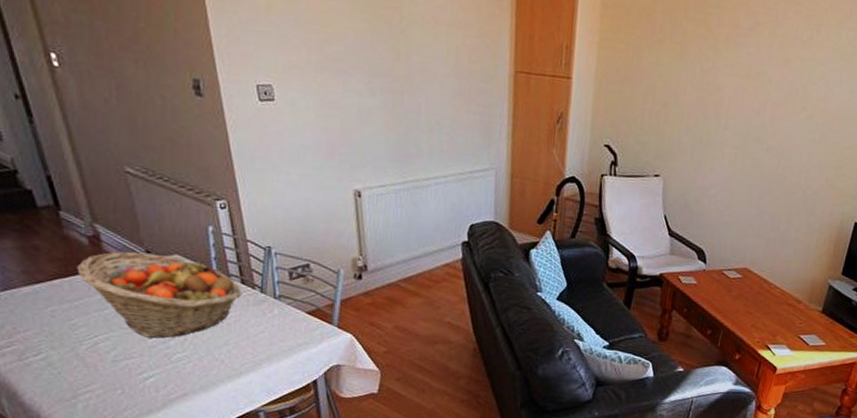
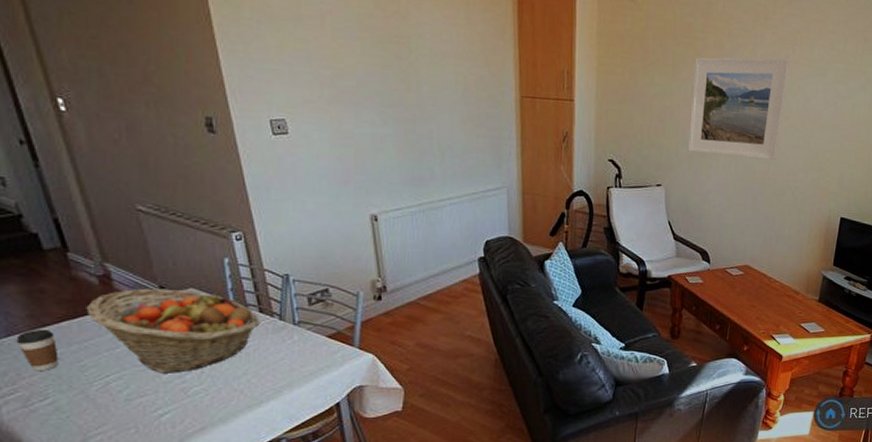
coffee cup: none [12,285,51,327] -> present [16,329,59,372]
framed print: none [690,35,813,154] -> present [687,57,790,160]

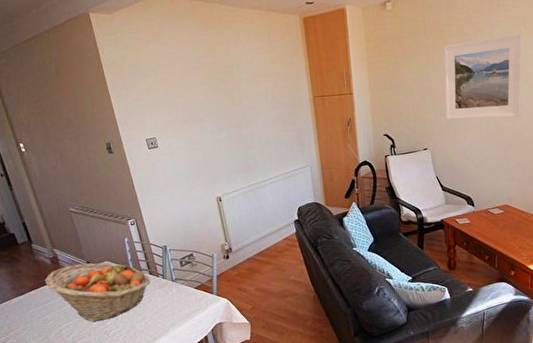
coffee cup: present [16,329,59,372] -> none [6,296,31,326]

